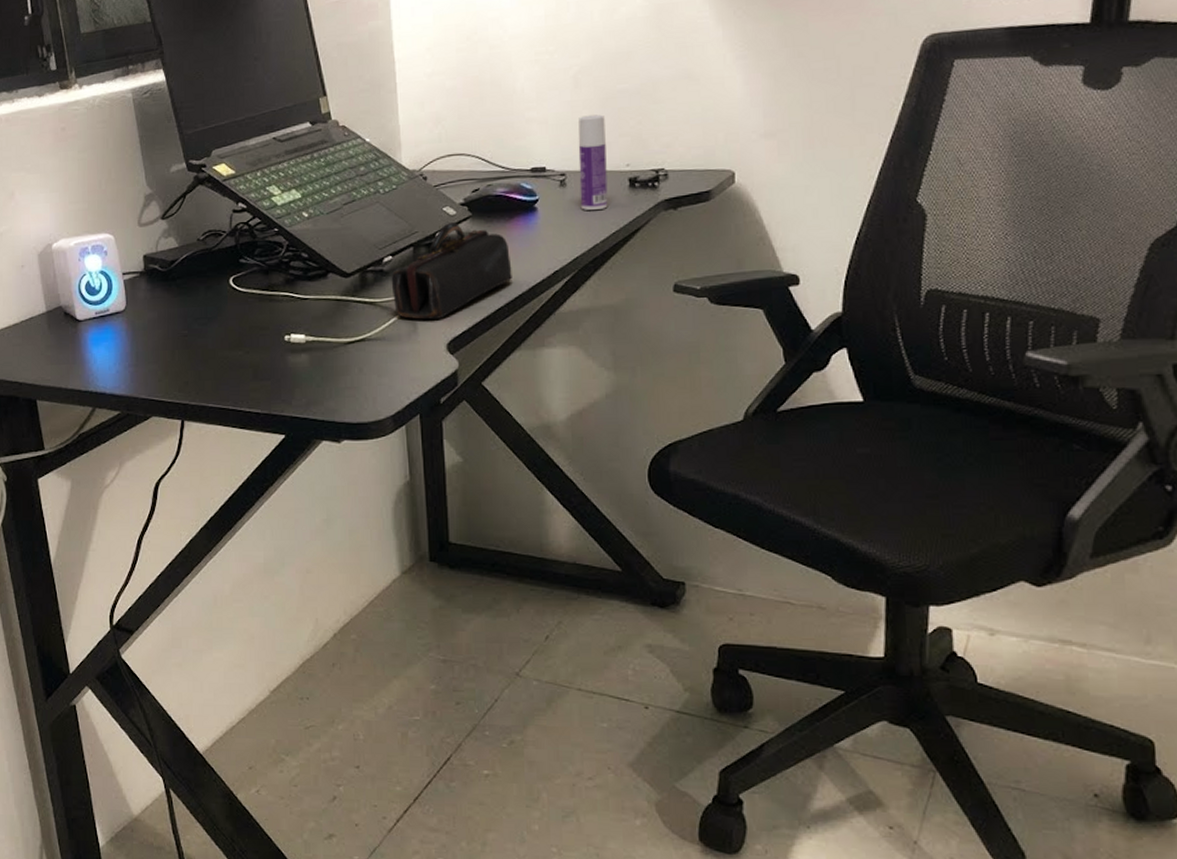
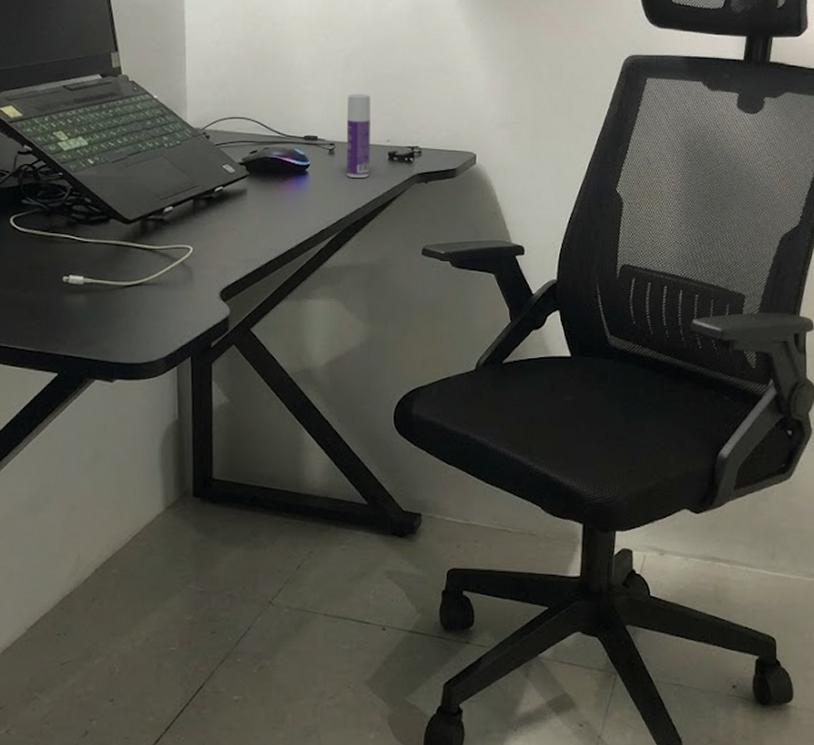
pencil case: present [391,222,512,321] -> none [170,179,283,269]

